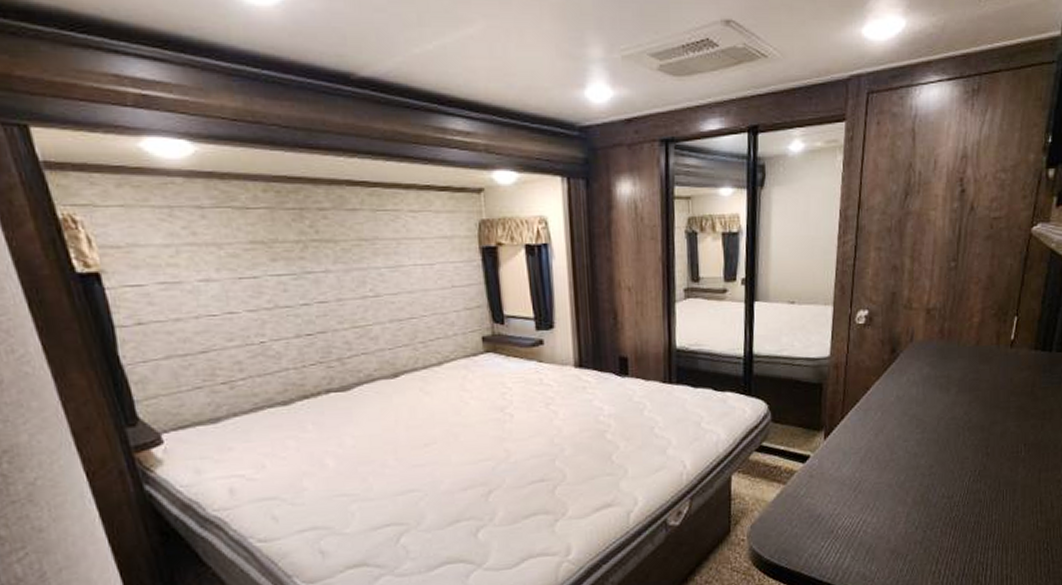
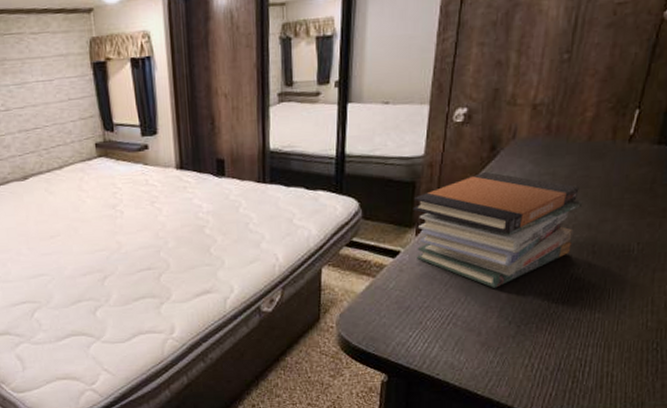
book stack: none [821,373,975,492] -> present [413,171,583,288]

